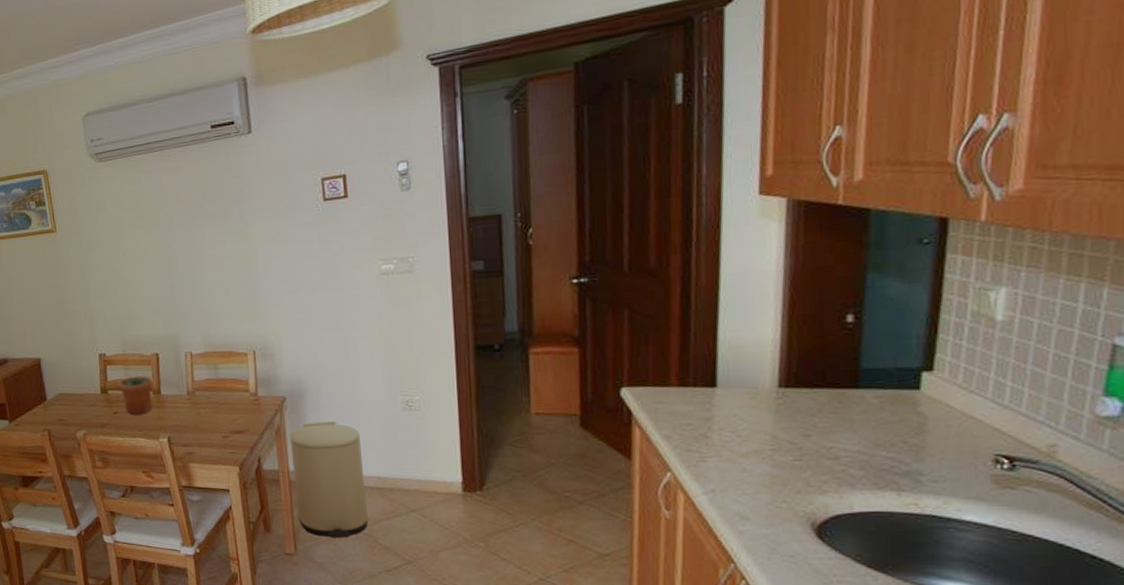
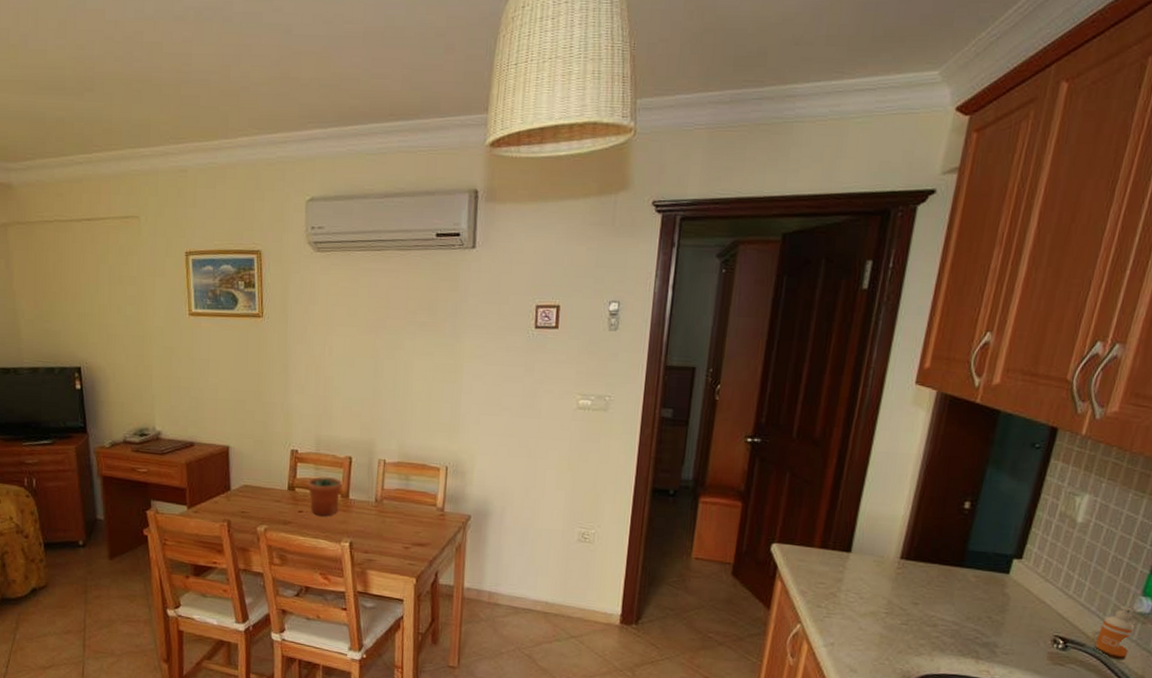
pedal bin: present [289,420,368,538] -> none [465,542,536,657]
soap dispenser: none [1051,411,1102,476] -> present [1093,606,1134,660]

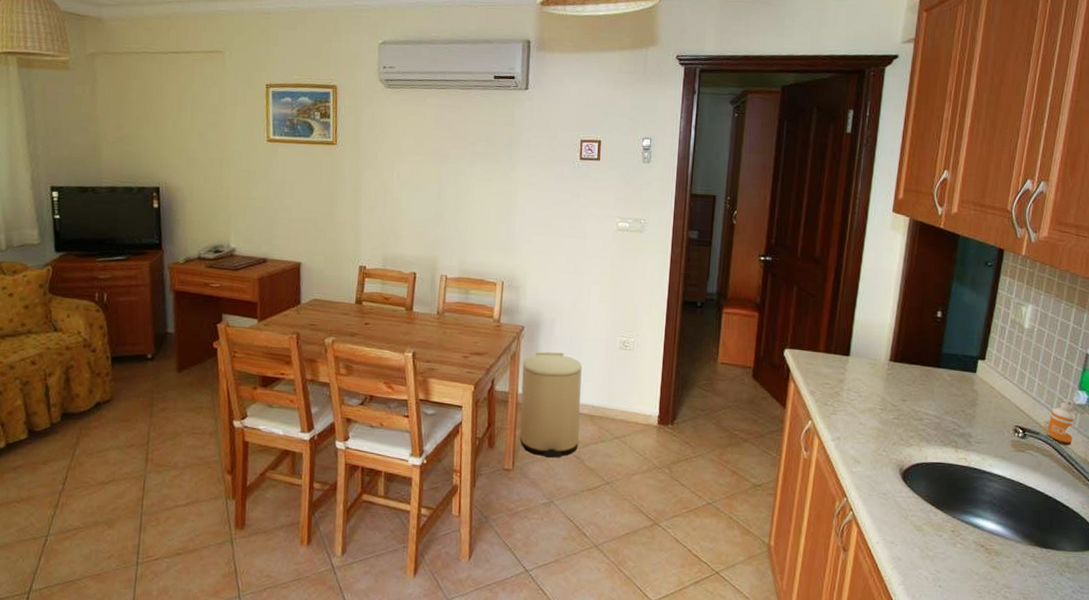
planter: present [307,477,343,516] -> none [373,291,407,328]
pedal bin: none [465,542,536,657] -> present [519,351,582,458]

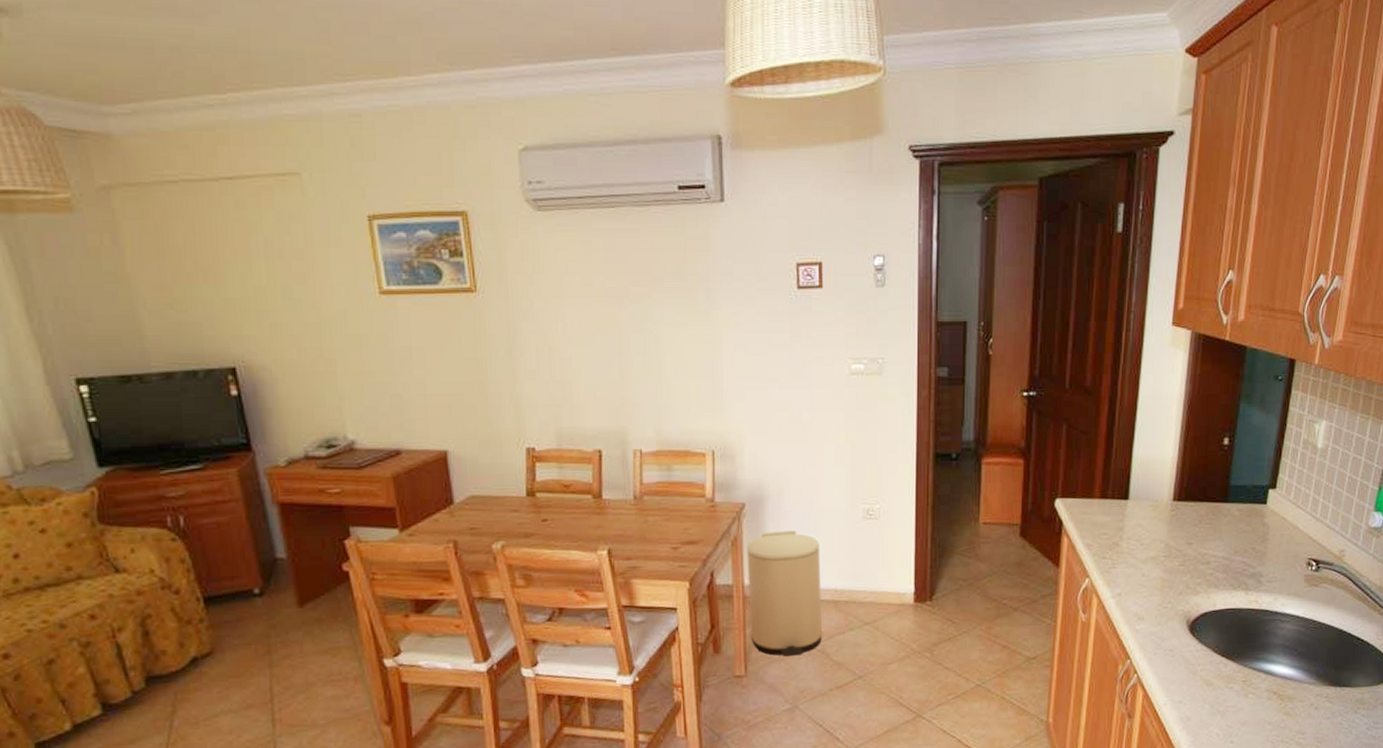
soap dispenser: present [1046,399,1075,446] -> none [1340,523,1370,574]

